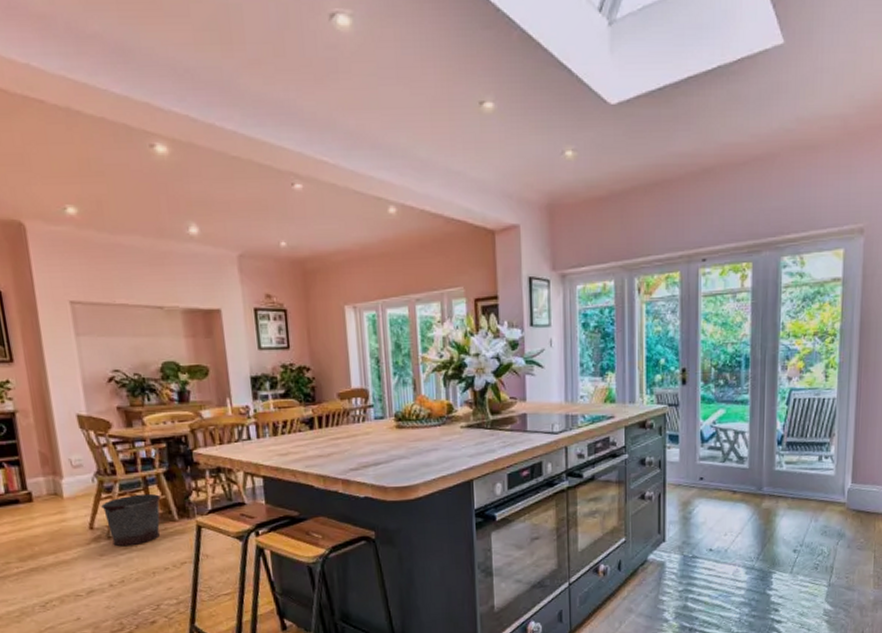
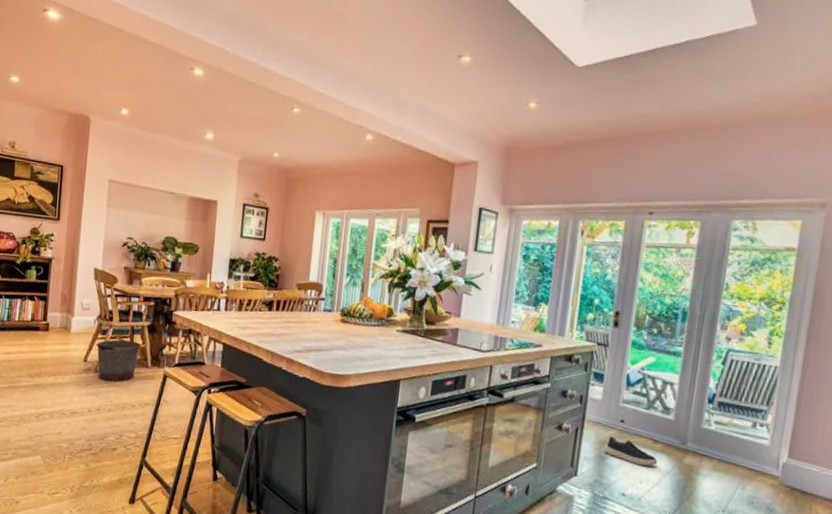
shoe: none [688,495,739,518] -> present [604,436,658,466]

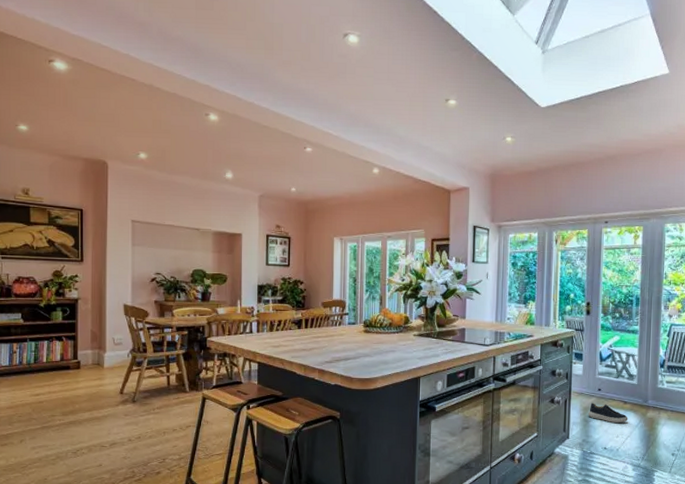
bucket: present [96,339,141,382] -> none [132,369,178,410]

